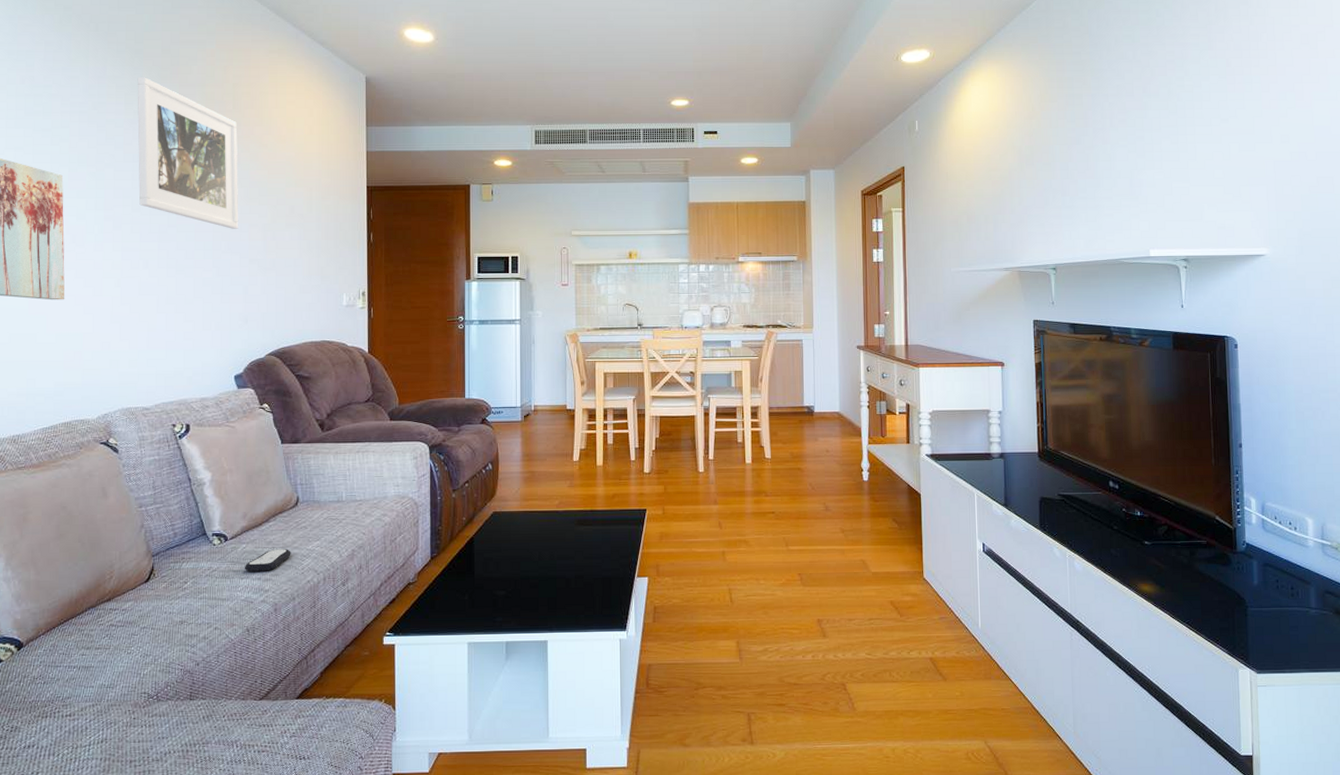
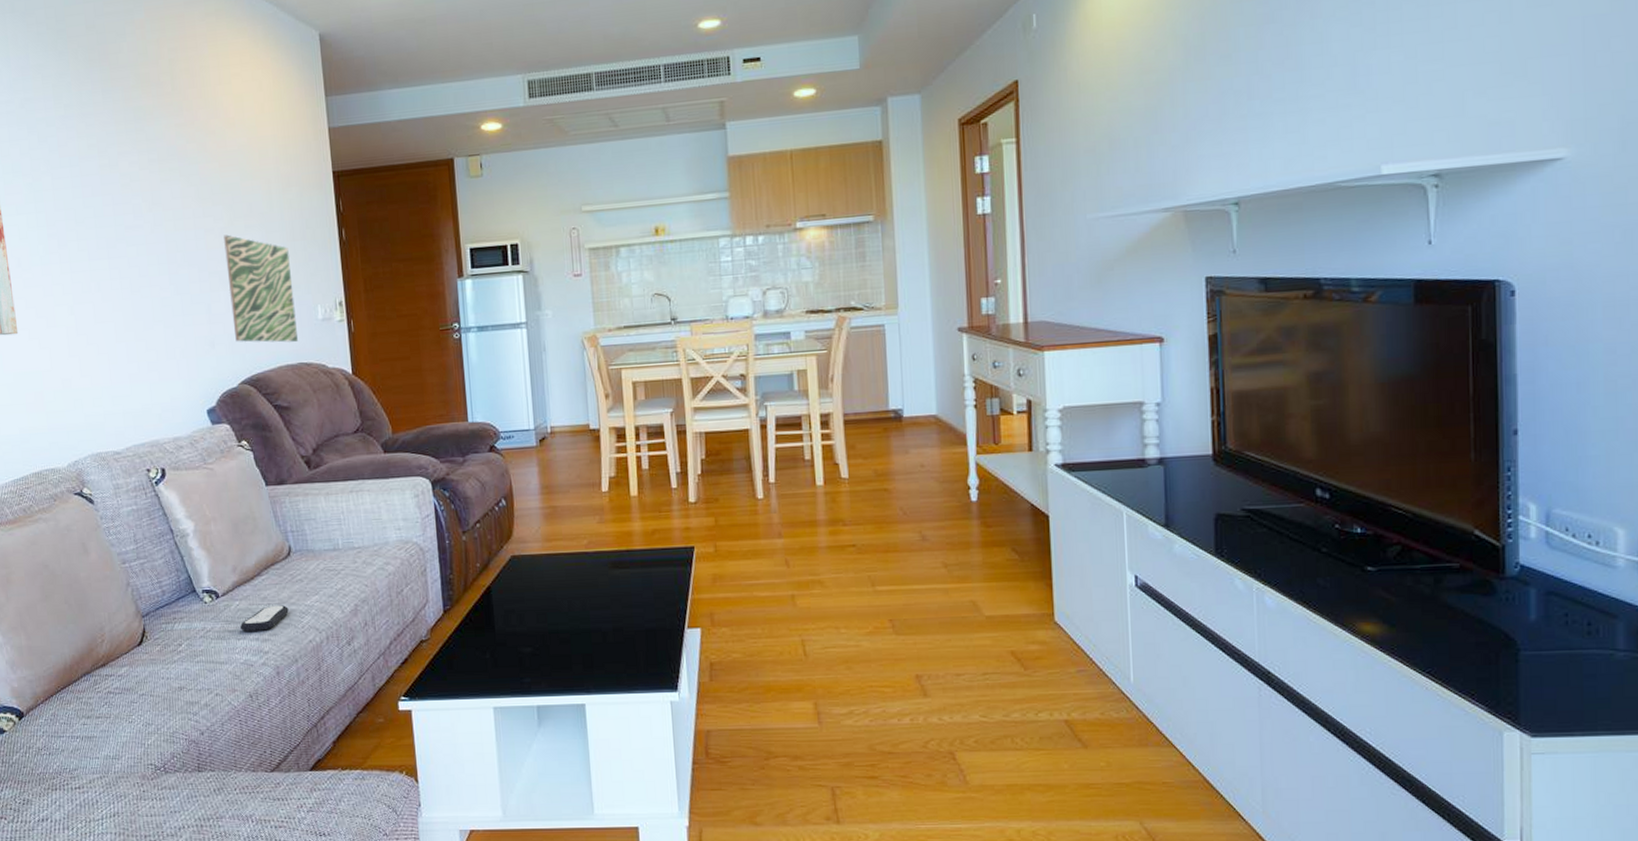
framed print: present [137,77,239,229] -> none [63,62,194,237]
wall art: none [266,230,323,323] -> present [224,234,298,343]

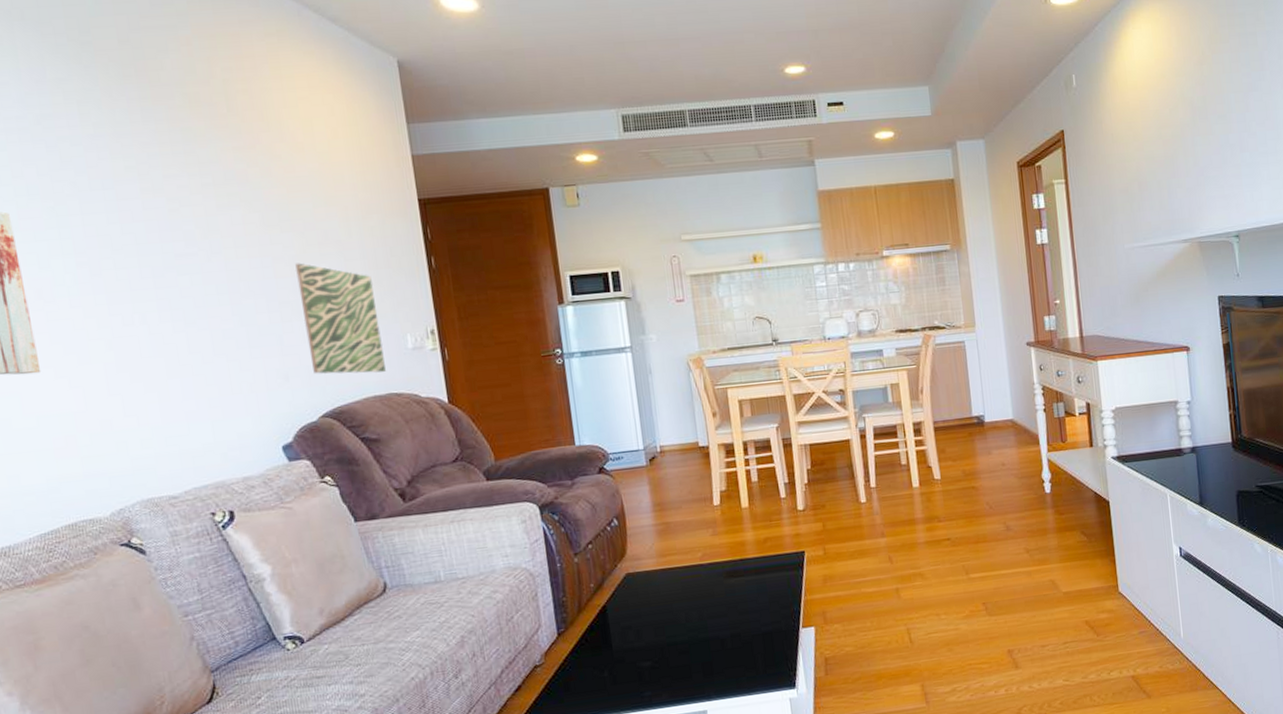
remote control: present [240,605,289,633] -> none [330,644,387,677]

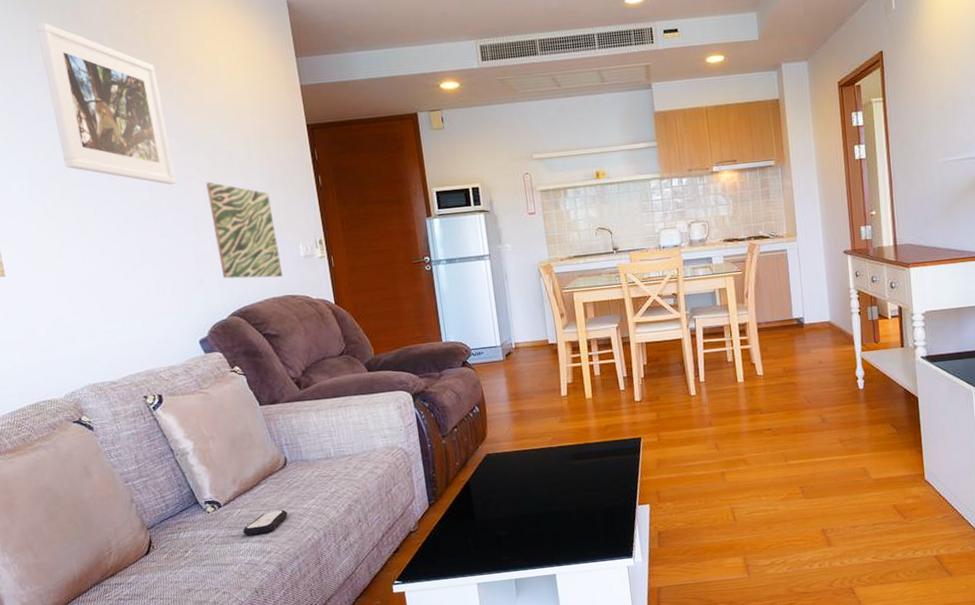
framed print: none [90,78,259,266] -> present [35,22,177,185]
remote control: none [330,644,387,677] -> present [243,510,288,536]

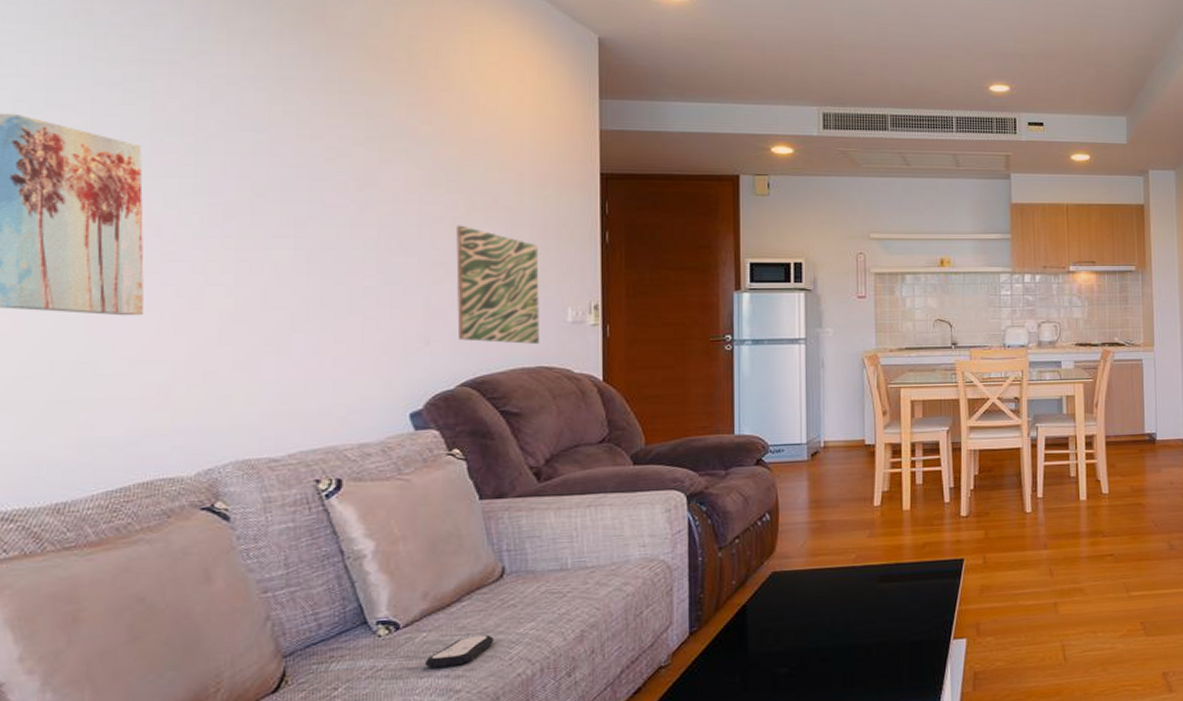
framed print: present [35,22,177,185] -> none [261,20,417,223]

